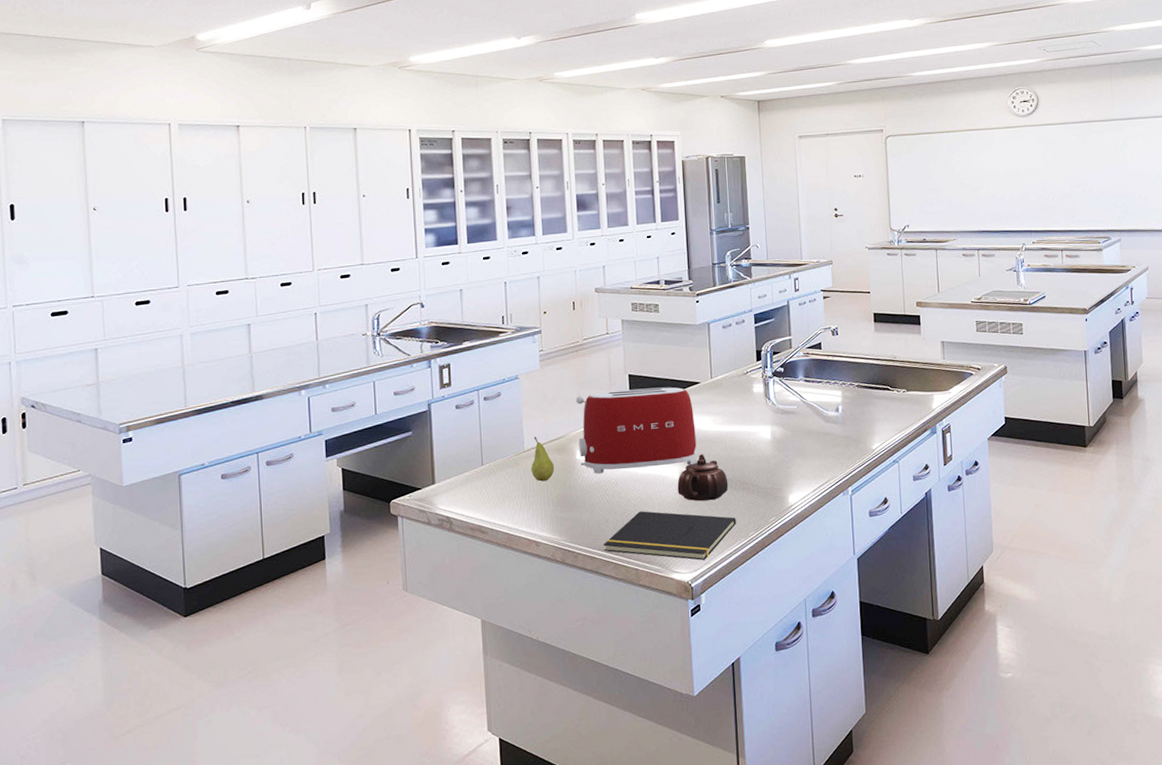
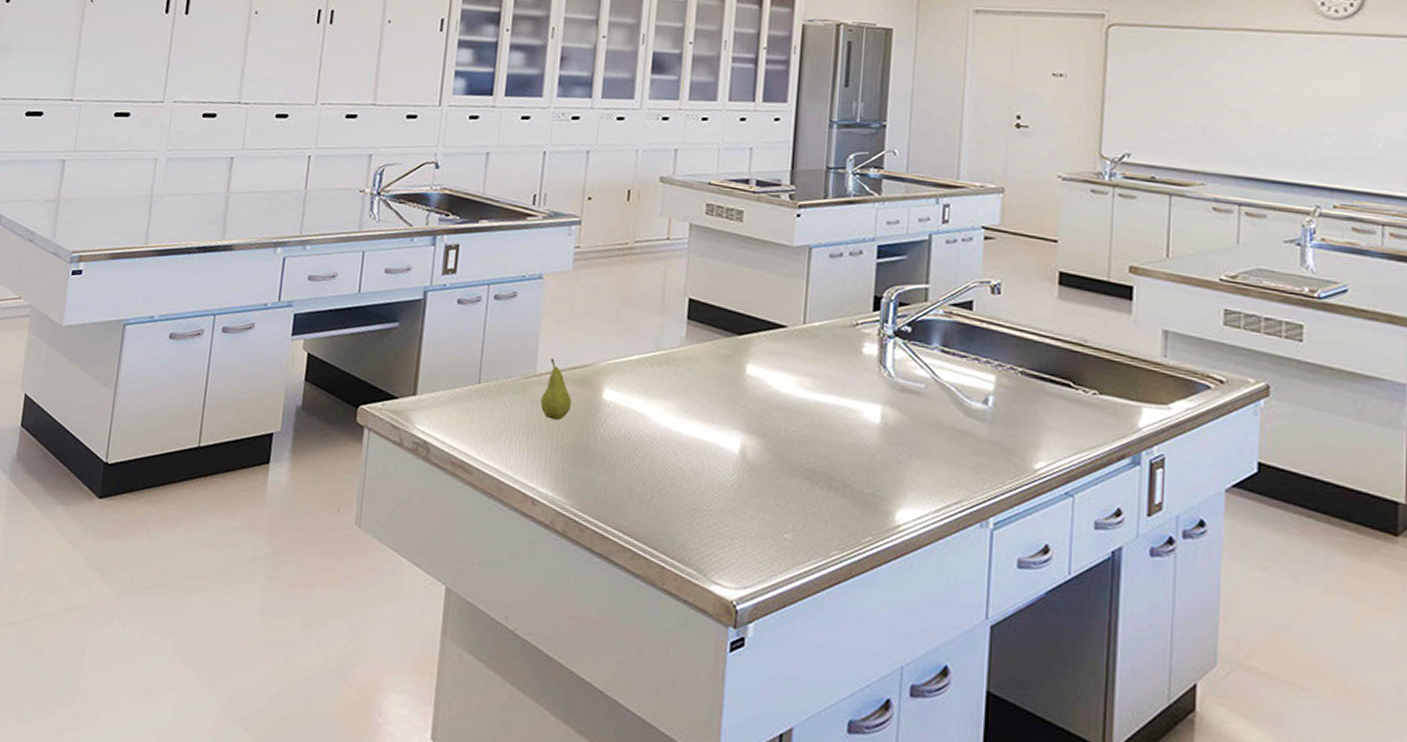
toaster: present [575,387,697,475] -> none [606,315,773,439]
notepad: present [603,511,736,560] -> none [620,487,814,576]
teapot: present [677,453,729,502] -> none [734,425,809,494]

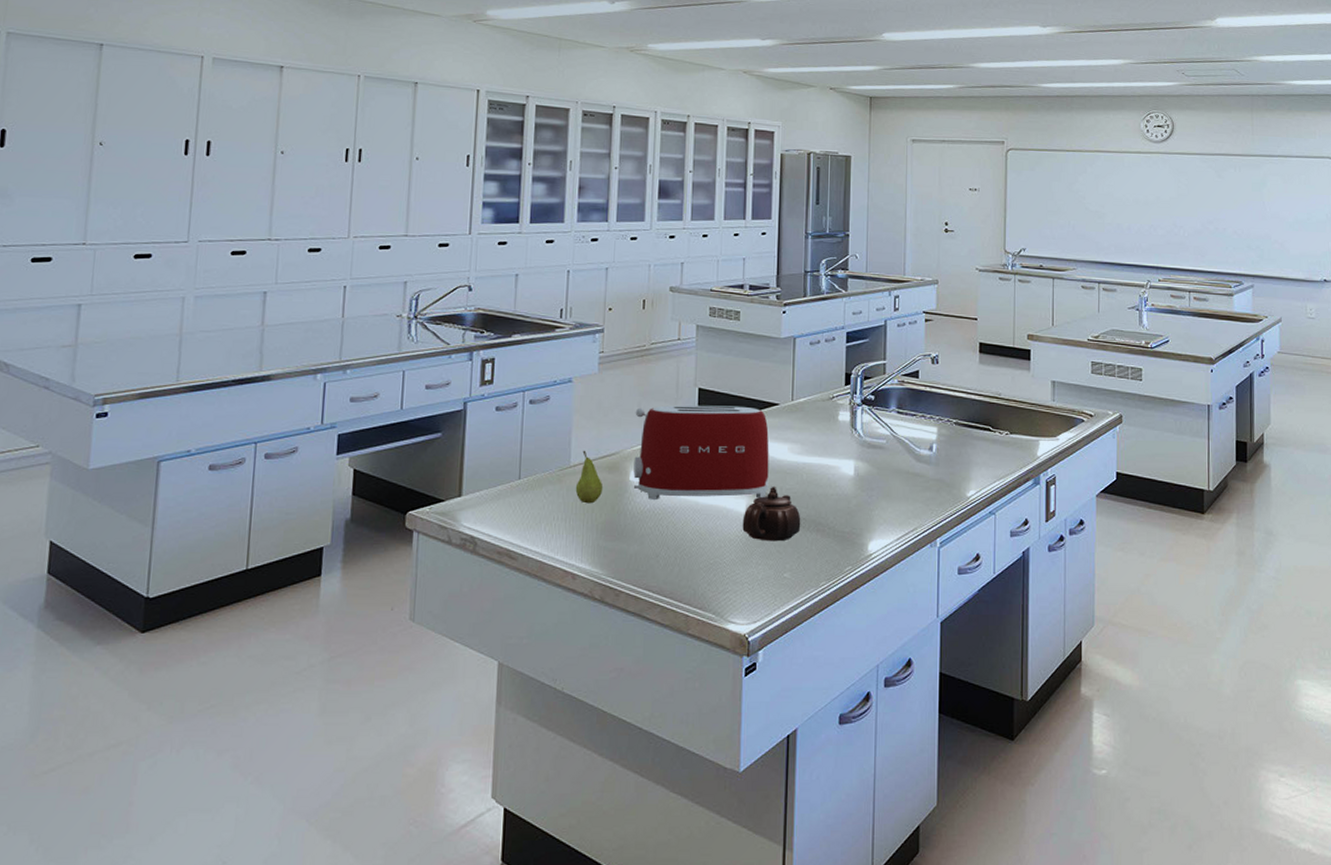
toaster: none [606,315,773,439] -> present [633,405,769,501]
teapot: none [734,425,809,494] -> present [742,486,801,542]

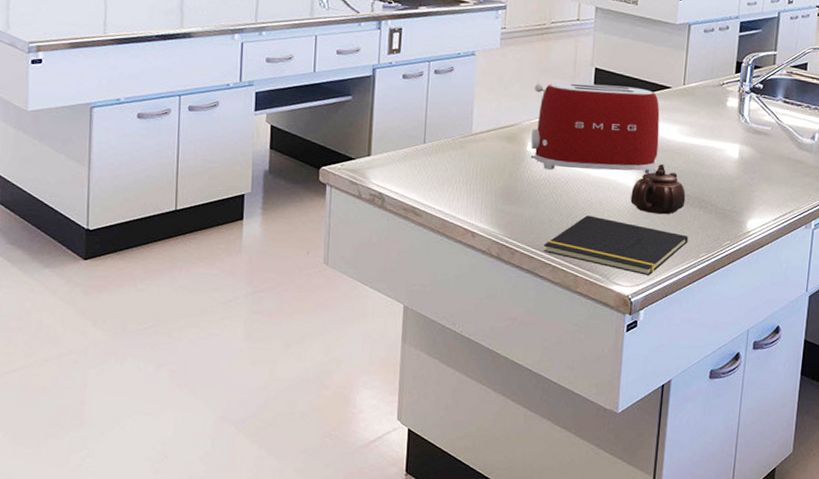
fruit: present [575,450,604,504] -> none [476,120,503,170]
notepad: none [650,547,806,610] -> present [543,215,688,276]

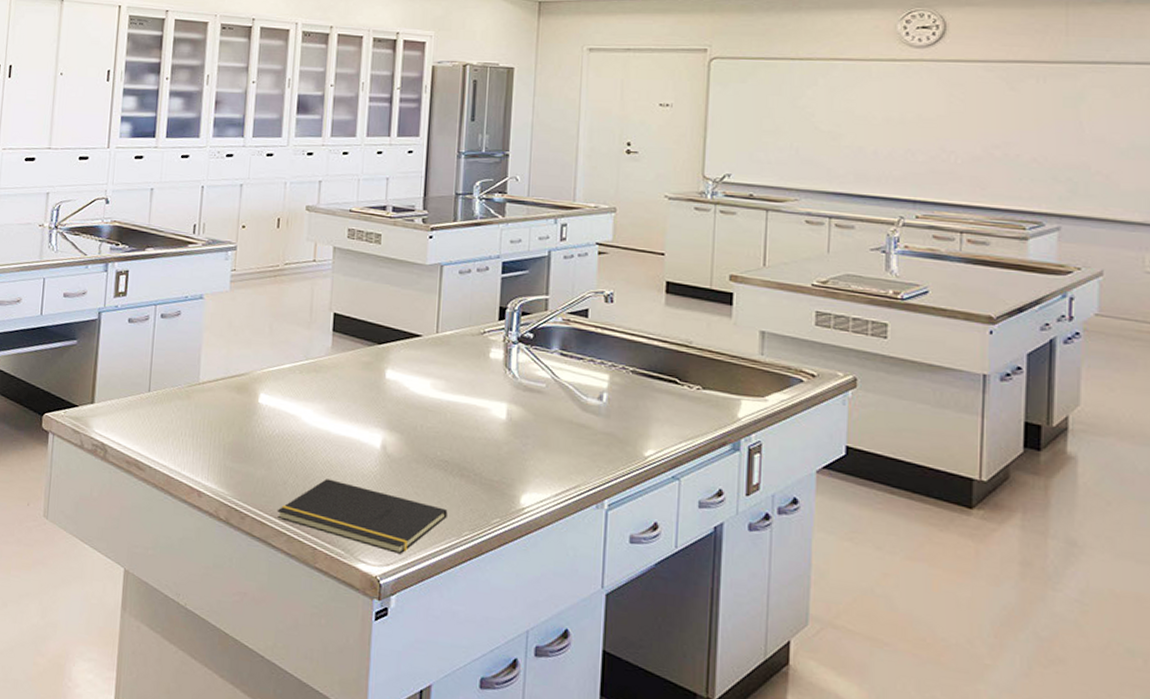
toaster: present [530,82,660,175] -> none [262,328,410,435]
teapot: present [630,163,686,215] -> none [377,422,443,483]

